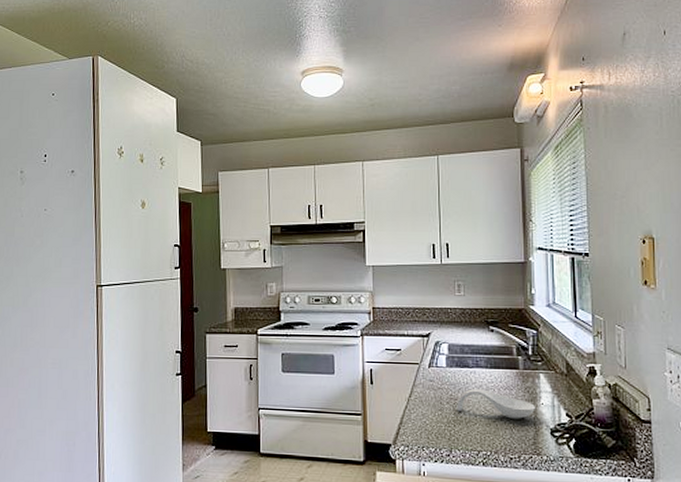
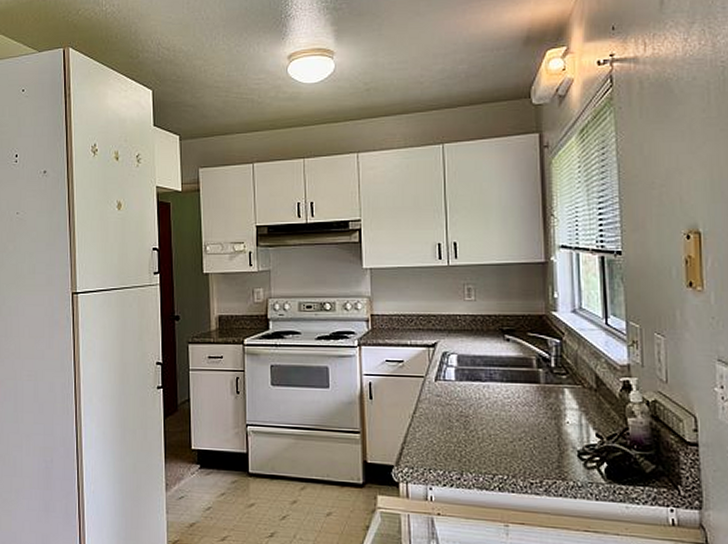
spoon rest: present [456,389,535,419] -> none [468,405,559,440]

